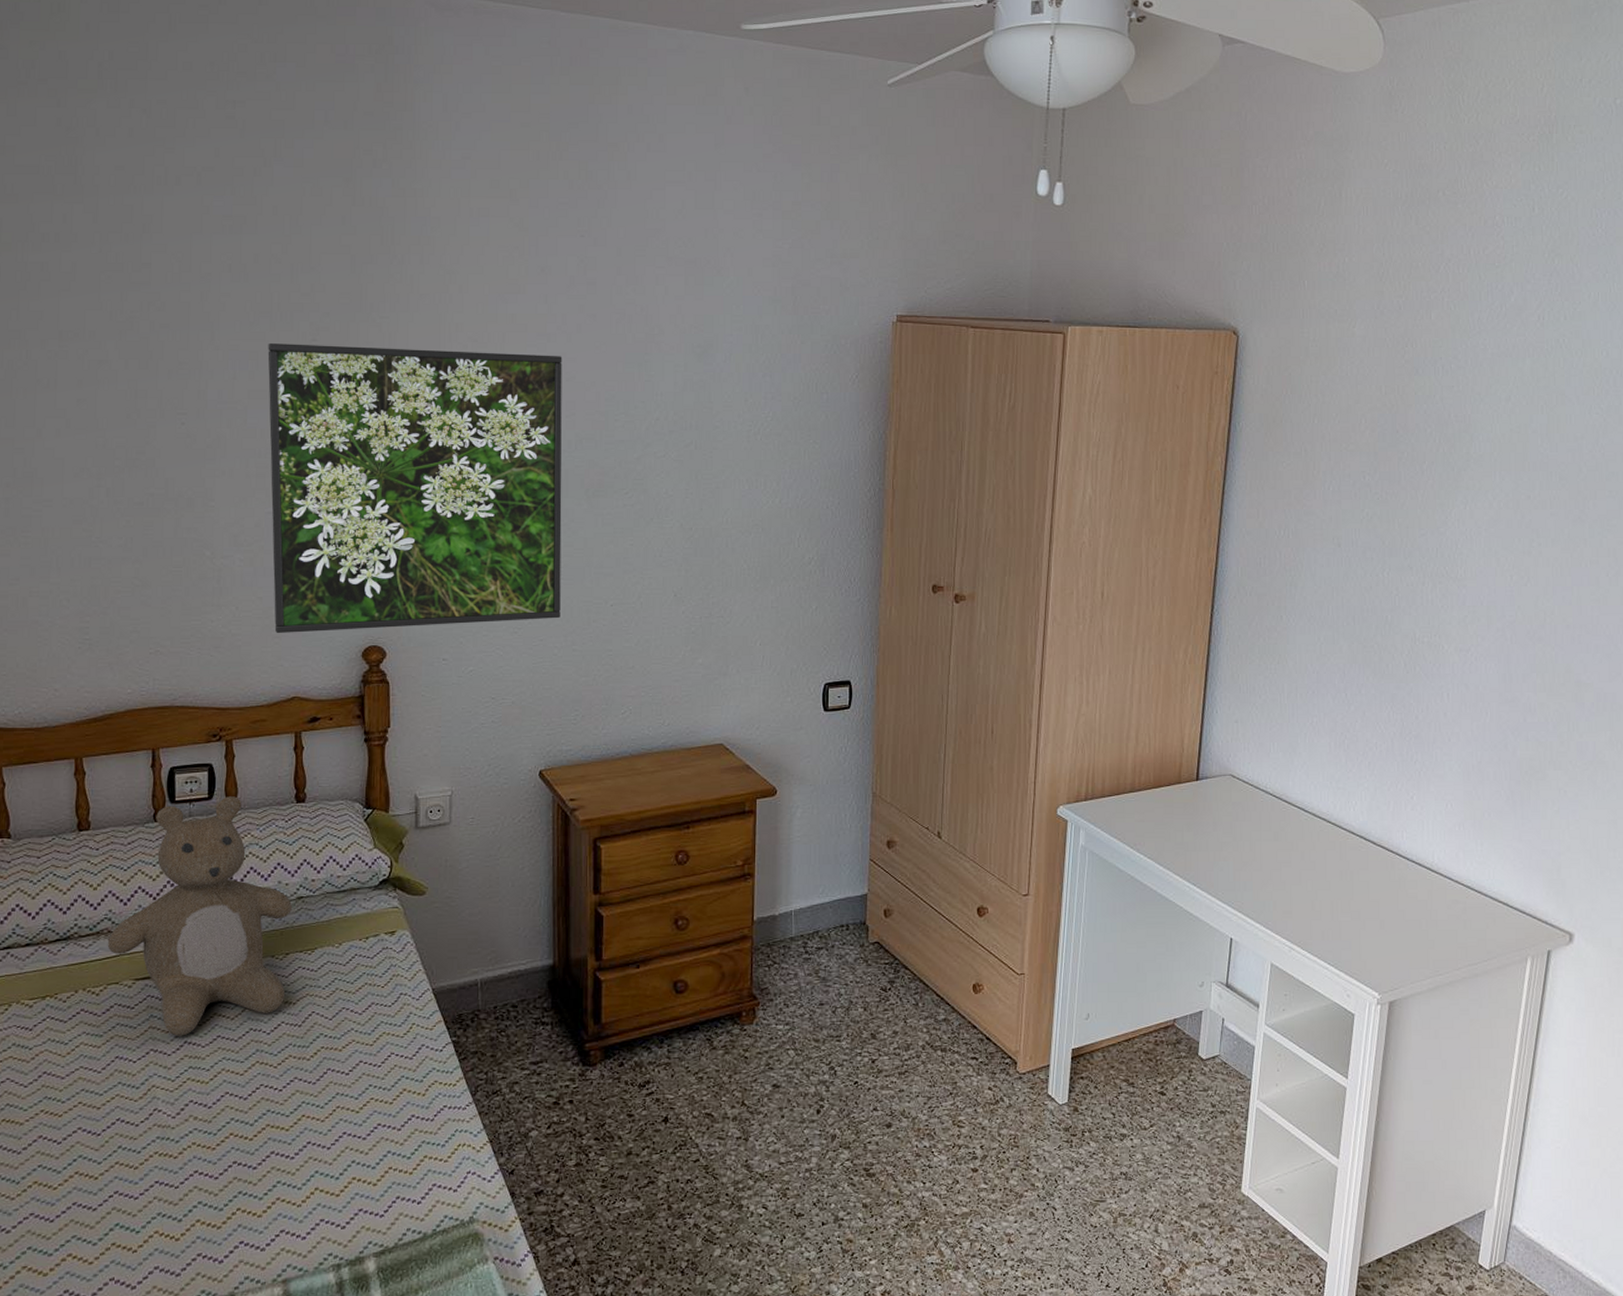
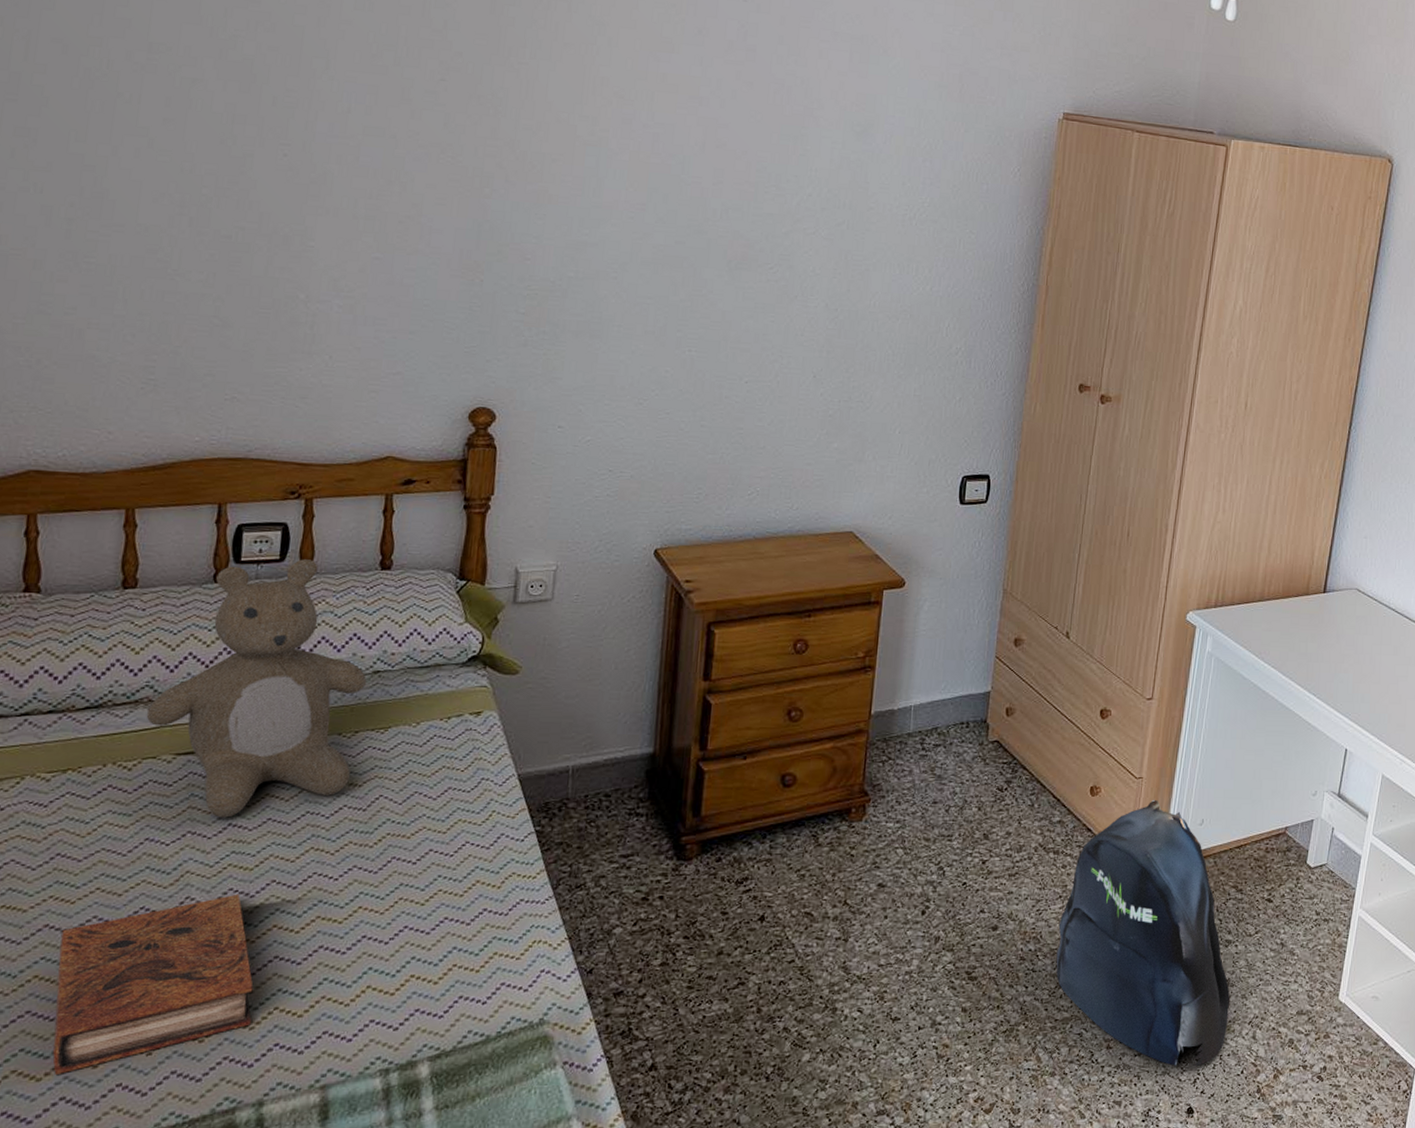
book: none [53,1105,218,1271] -> present [52,893,253,1076]
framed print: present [267,343,562,634] -> none [371,79,714,392]
backpack: none [951,995,1130,1260] -> present [1056,799,1231,1066]

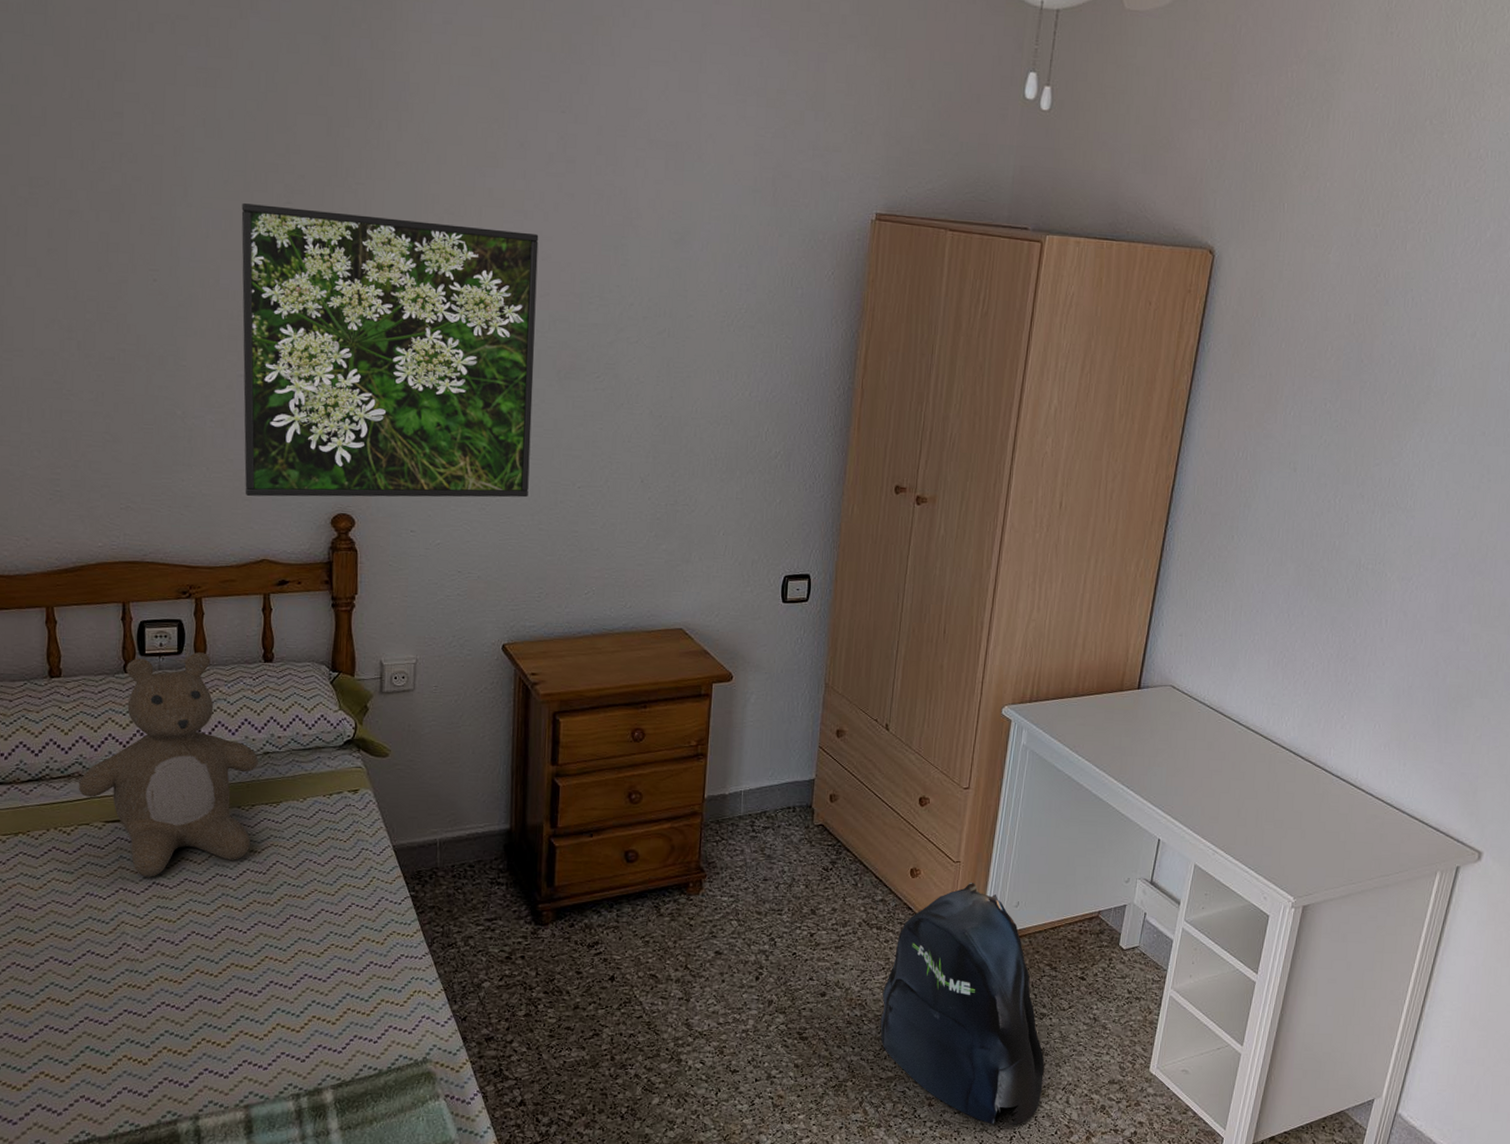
book: present [52,893,253,1076] -> none [26,942,184,1087]
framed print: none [371,79,714,392] -> present [241,203,539,498]

